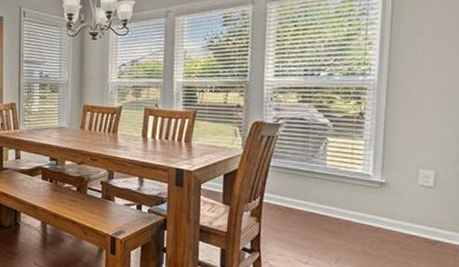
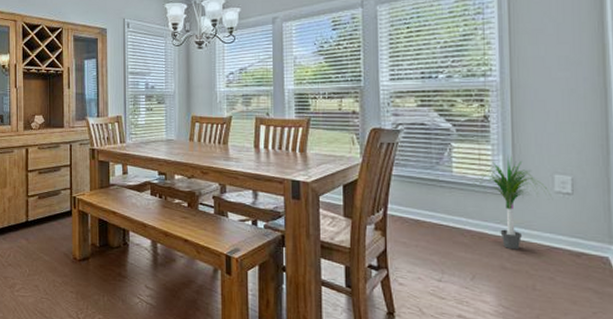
potted plant: none [345,151,415,237] -> present [473,156,552,250]

